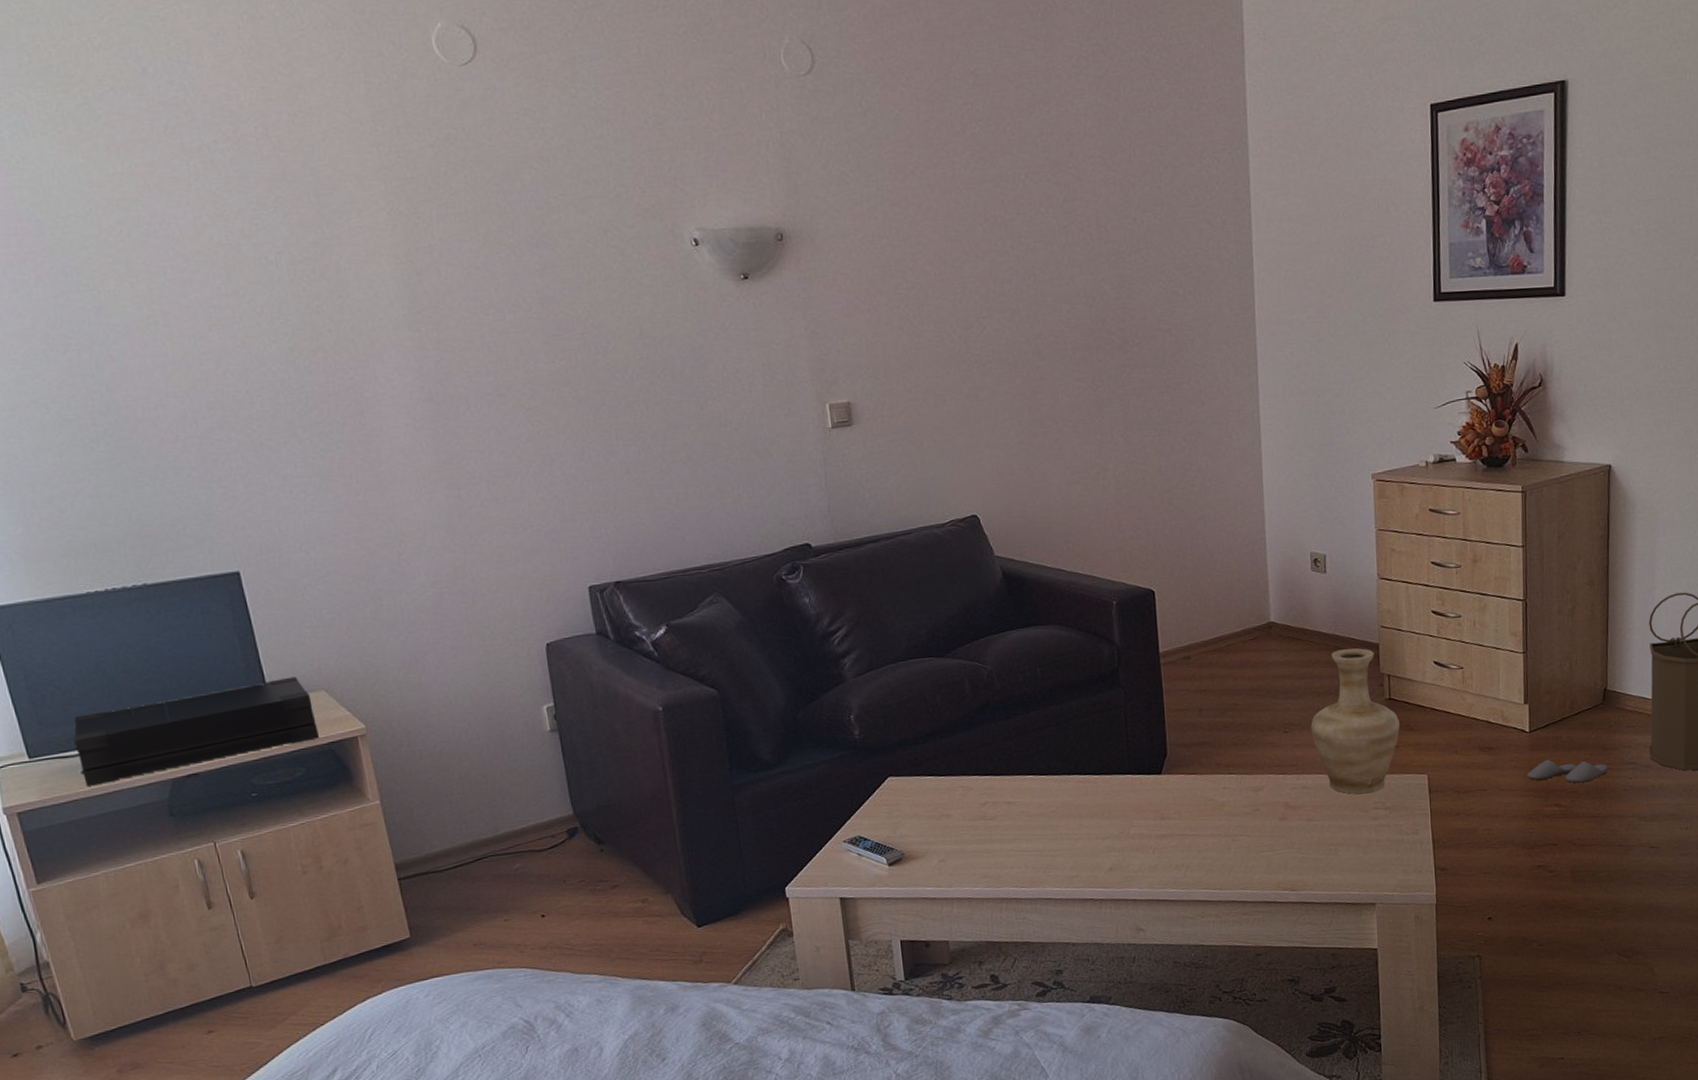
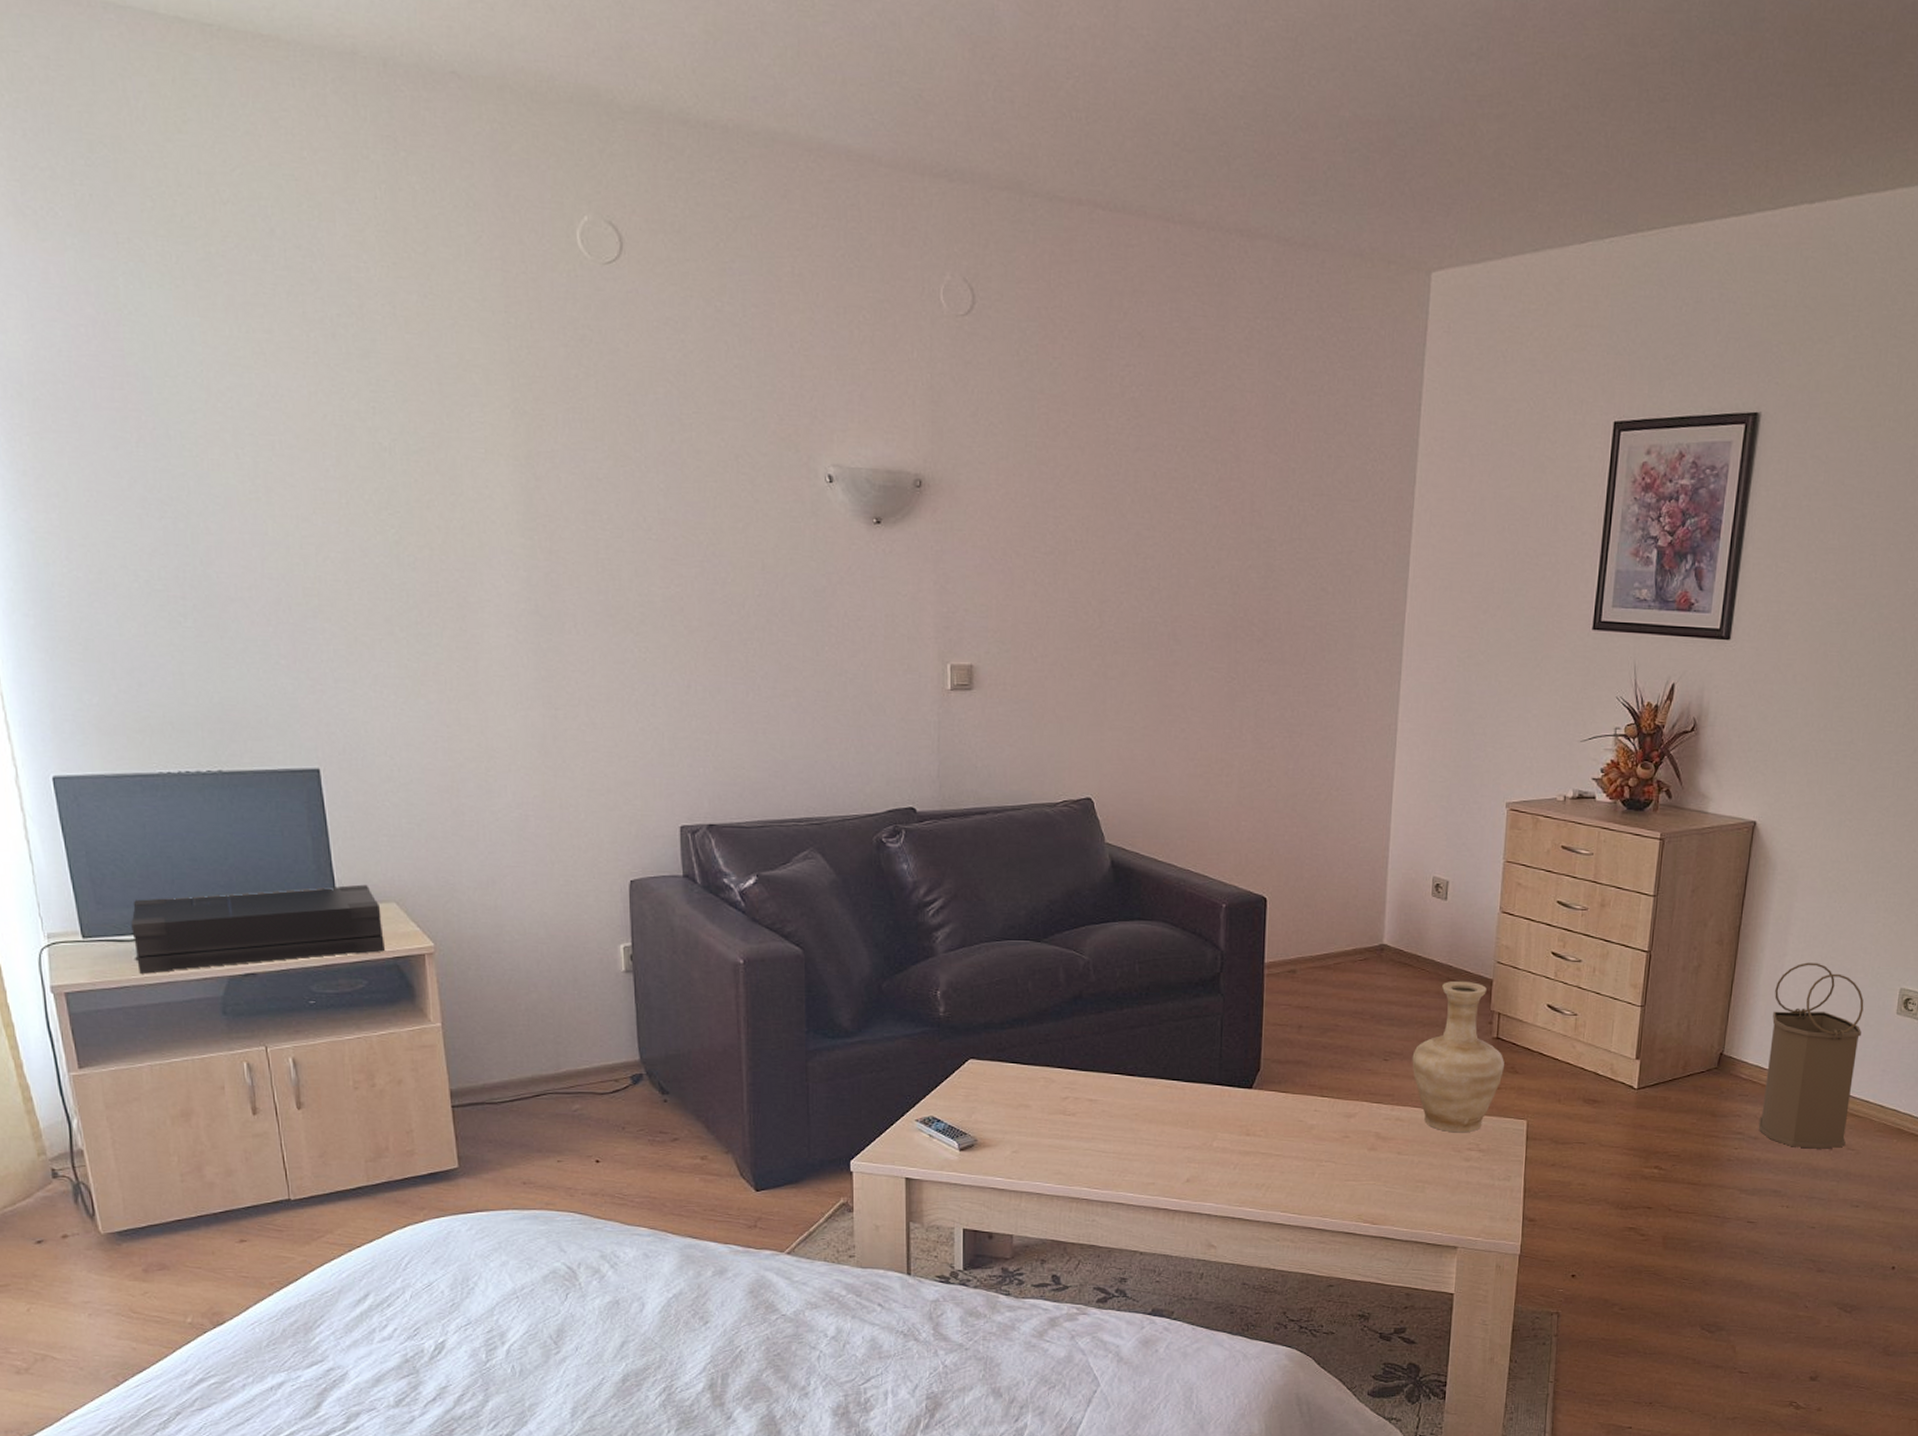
slippers: present [1527,759,1608,783] -> none [1629,1119,1714,1147]

